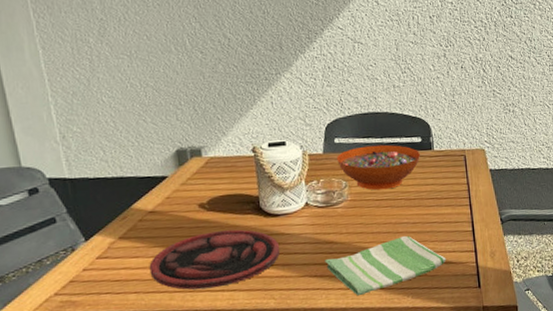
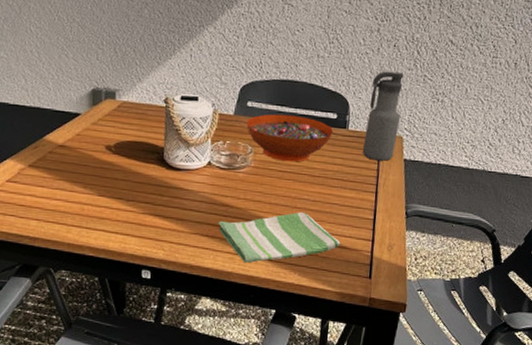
plate: present [149,229,280,290] -> none [52,174,177,229]
water bottle: none [447,90,480,175] -> present [362,71,404,161]

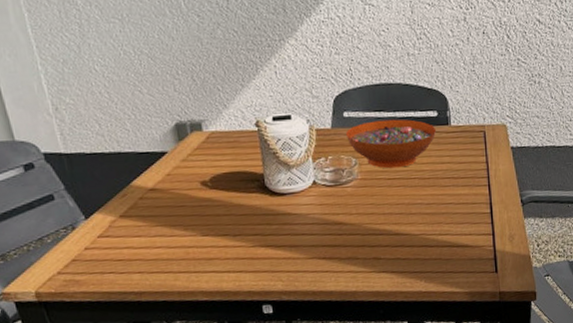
dish towel: present [218,212,341,264] -> none [333,217,462,280]
water bottle: present [362,71,404,161] -> none [467,59,501,153]

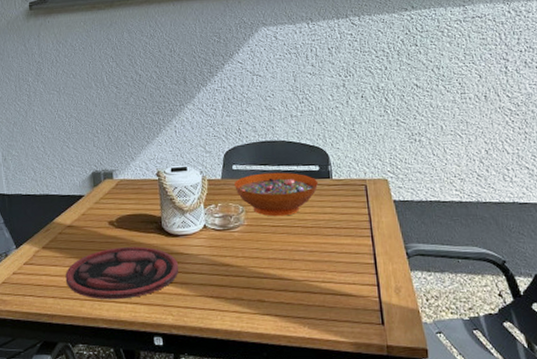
plate: none [152,208,287,271] -> present [65,246,179,300]

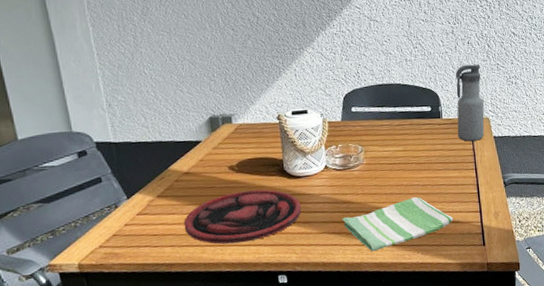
dish towel: none [221,264,346,321] -> present [342,197,454,252]
decorative bowl: present [234,172,319,217] -> none [354,113,431,155]
water bottle: none [347,119,382,205] -> present [455,64,485,141]

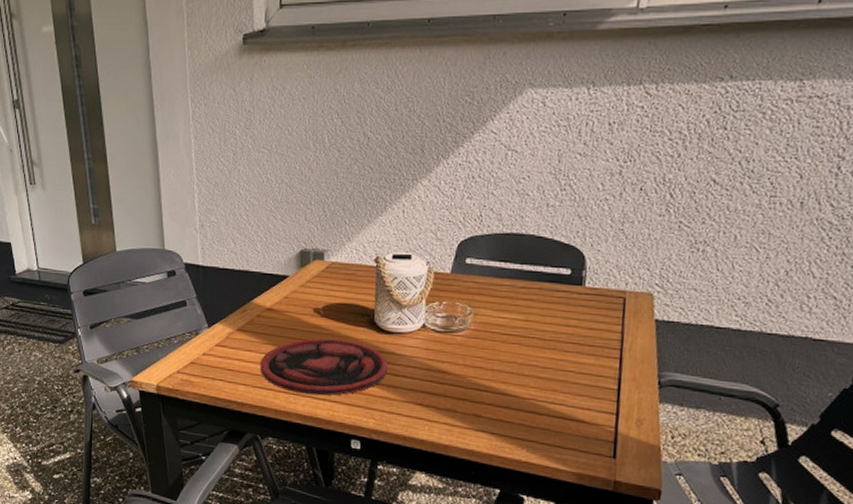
dish towel: present [342,197,454,252] -> none [433,380,578,436]
water bottle: present [455,64,485,141] -> none [602,218,654,322]

